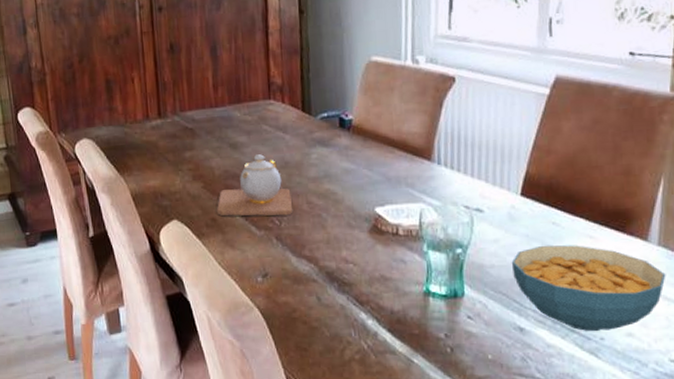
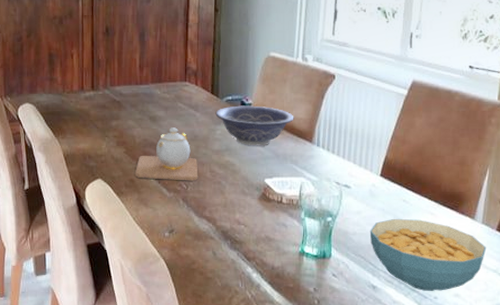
decorative bowl: none [308,121,407,170] -> present [215,105,294,146]

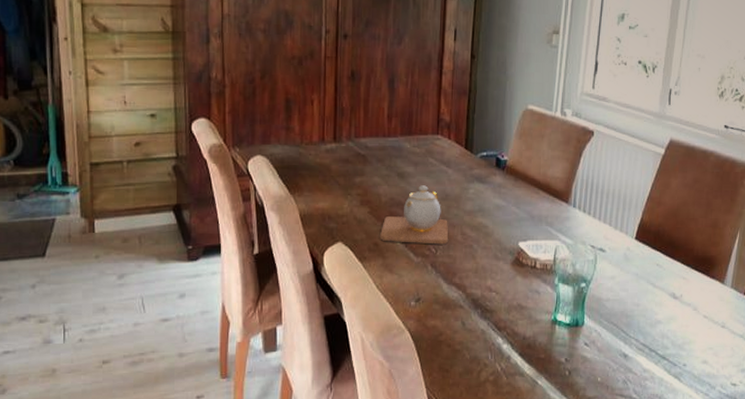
decorative bowl: present [215,105,294,146] -> none [469,162,551,207]
cereal bowl: present [369,218,487,291] -> none [623,283,735,358]

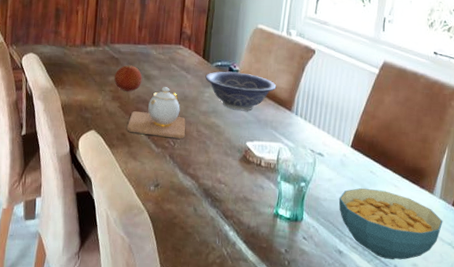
fruit: none [362,163,395,194] -> present [114,65,142,92]
decorative bowl: none [469,162,551,207] -> present [205,71,277,111]
cereal bowl: none [623,283,735,358] -> present [338,188,443,260]

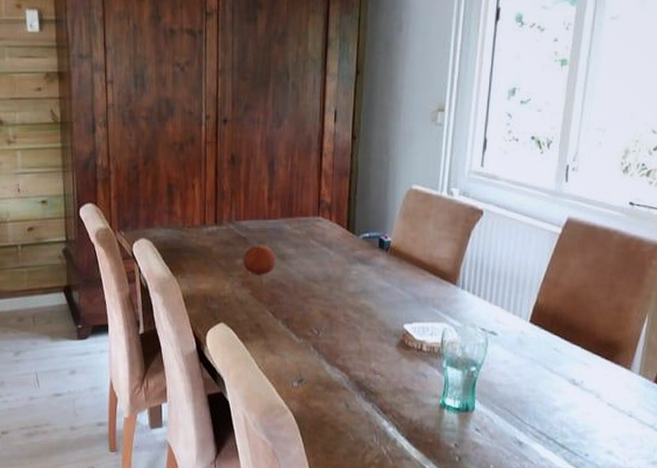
teapot: present [127,87,186,139] -> none [262,267,331,326]
decorative bowl: present [205,71,277,111] -> none [351,243,437,289]
cereal bowl: present [338,188,443,260] -> none [517,368,643,448]

